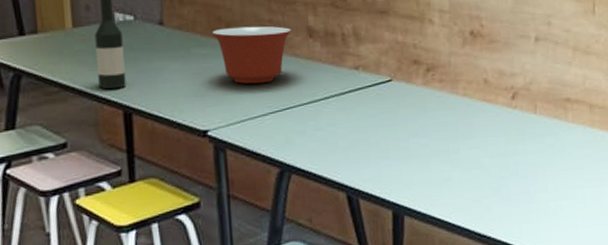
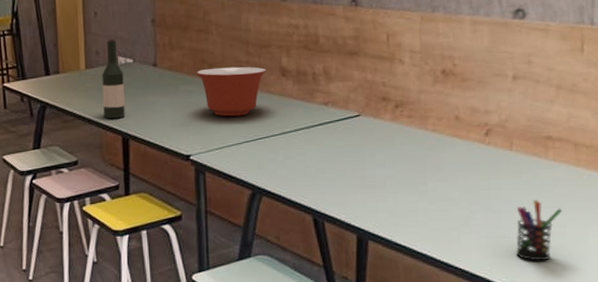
pen holder: none [542,162,582,225] -> present [516,199,563,261]

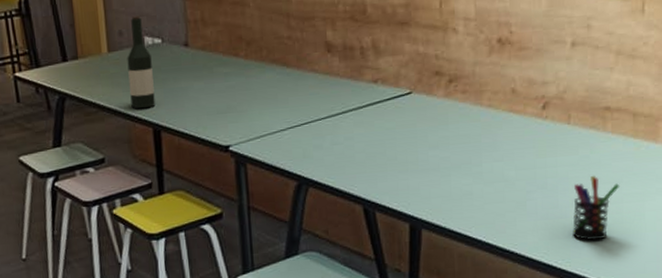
mixing bowl: present [196,66,266,117] -> none [233,43,310,100]

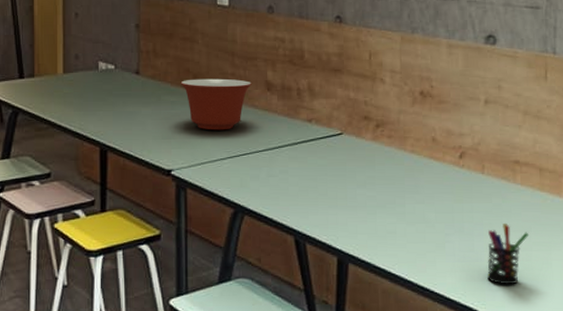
wine bottle: present [127,16,155,109] -> none [81,42,104,129]
mixing bowl: none [233,43,310,100] -> present [180,78,252,131]

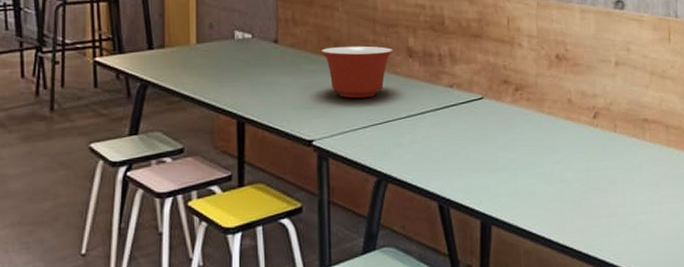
pen holder: present [487,222,529,285] -> none [621,178,659,239]

